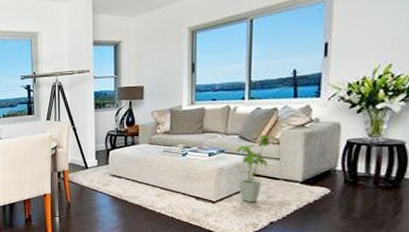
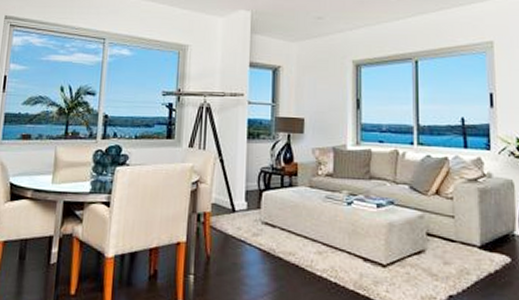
house plant: present [237,133,280,203] -> none [408,184,454,269]

